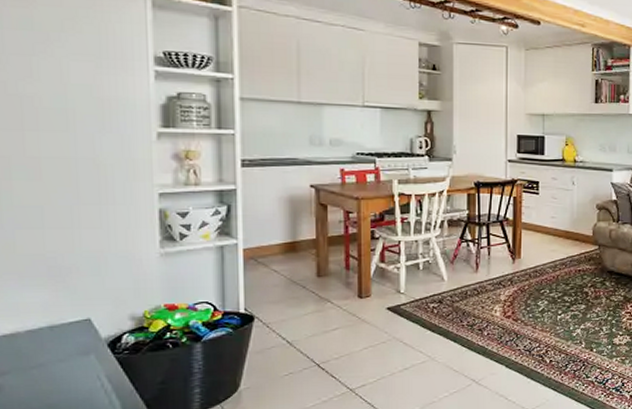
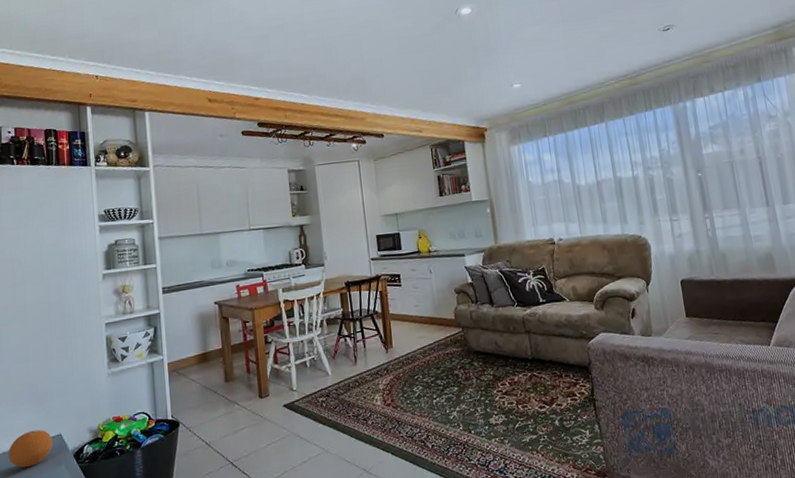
fruit: none [12,311,77,355] -> present [9,429,52,468]

